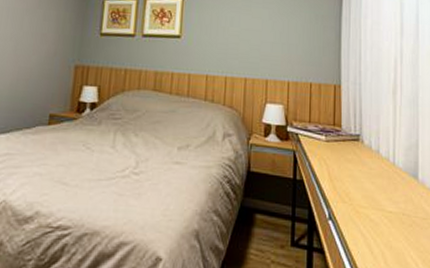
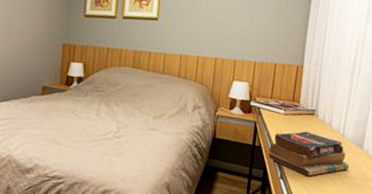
books: none [312,160,406,216] -> present [268,131,350,176]

